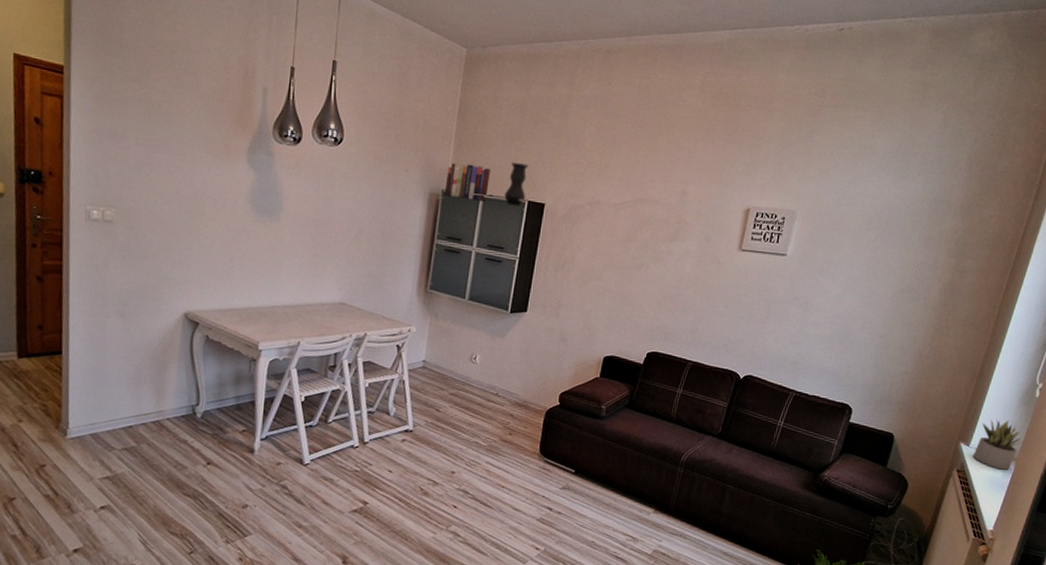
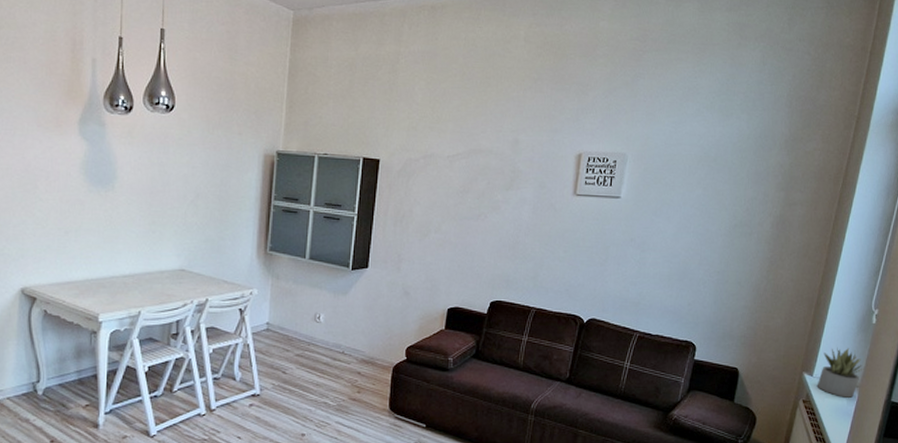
books: present [444,163,490,203] -> none [279,124,323,162]
vase: present [504,162,529,206] -> none [339,120,362,163]

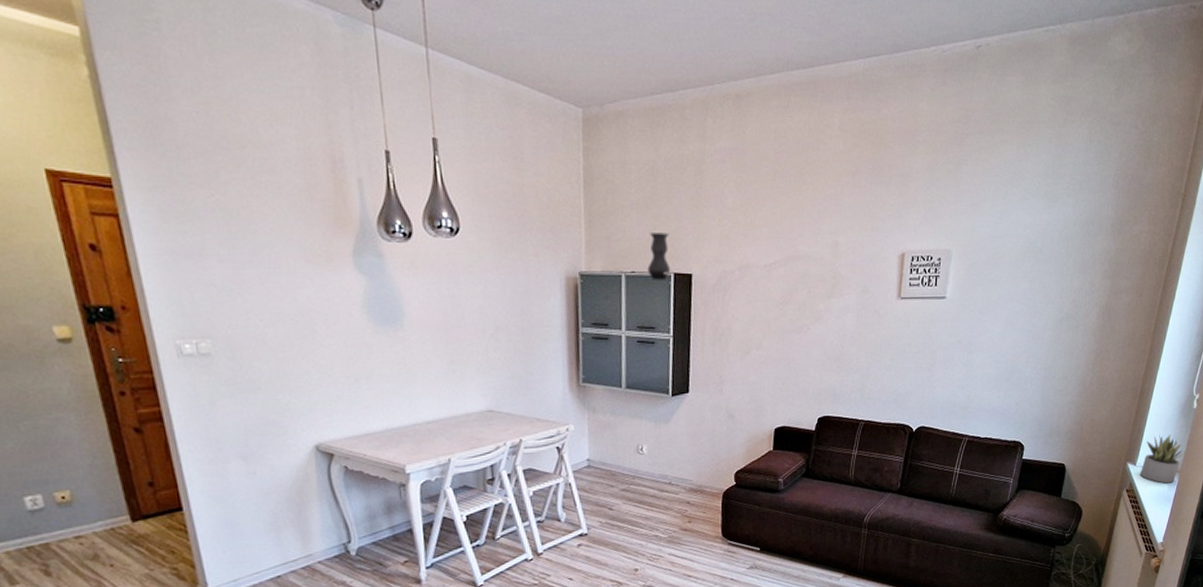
vase: none [339,120,362,163] -> present [647,233,671,280]

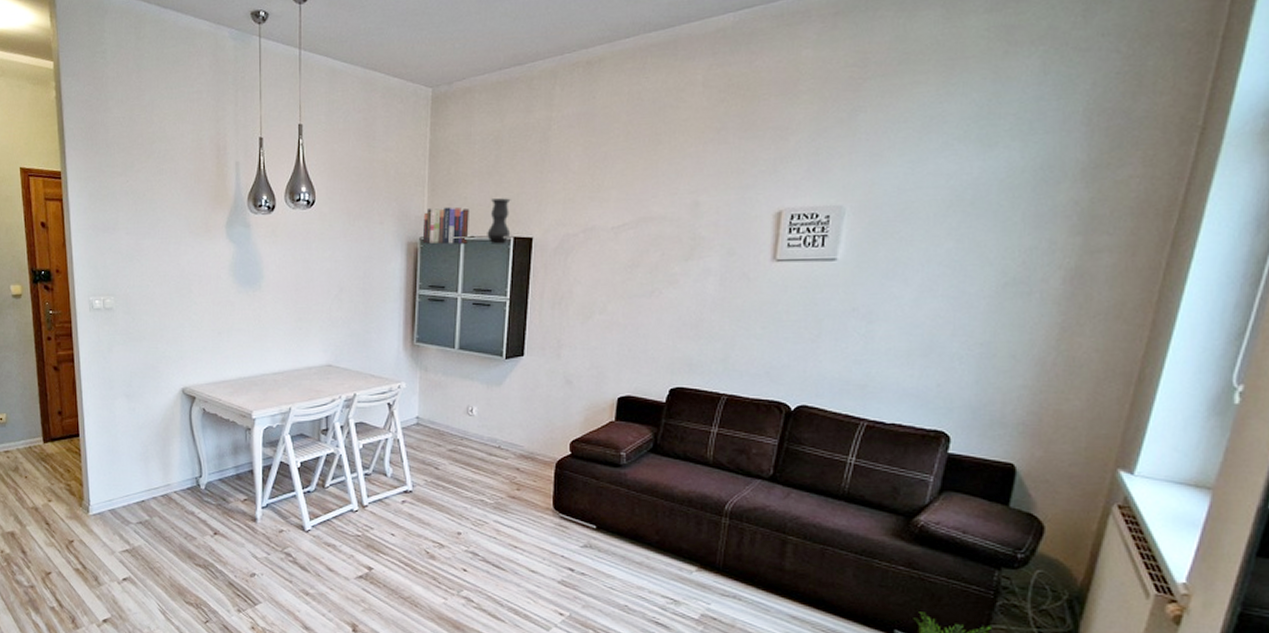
books: none [581,240,630,281] -> present [422,207,469,245]
succulent plant: present [1139,435,1185,484] -> none [1140,437,1221,503]

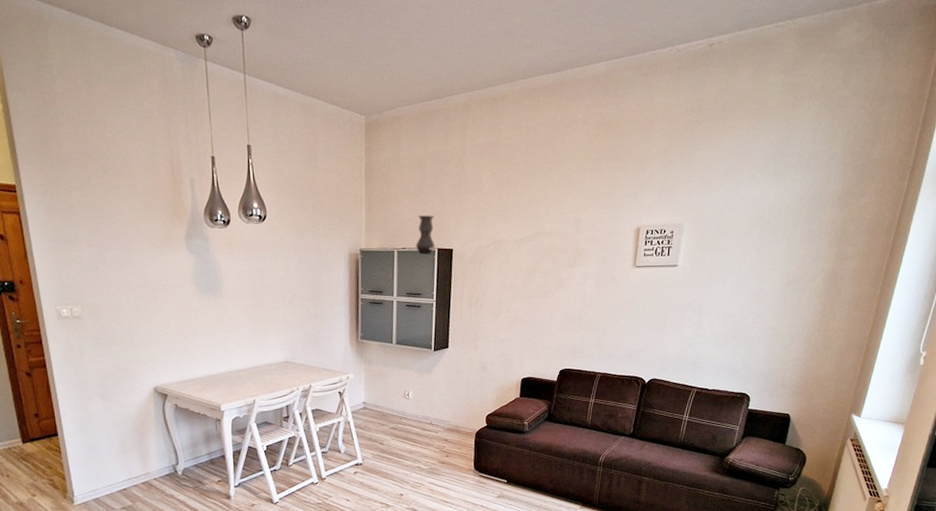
books: present [422,207,469,245] -> none [362,222,401,256]

